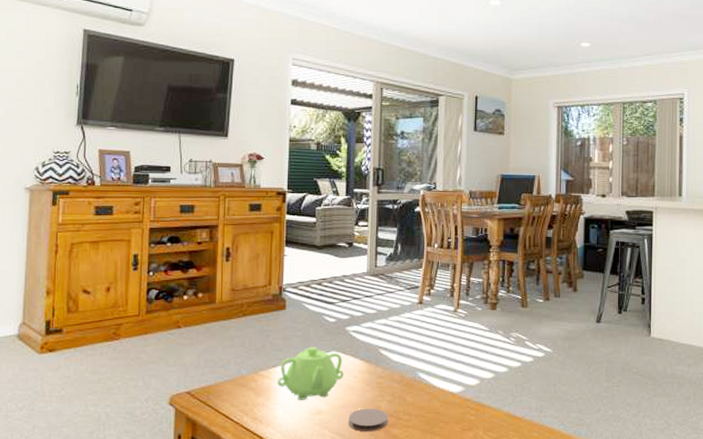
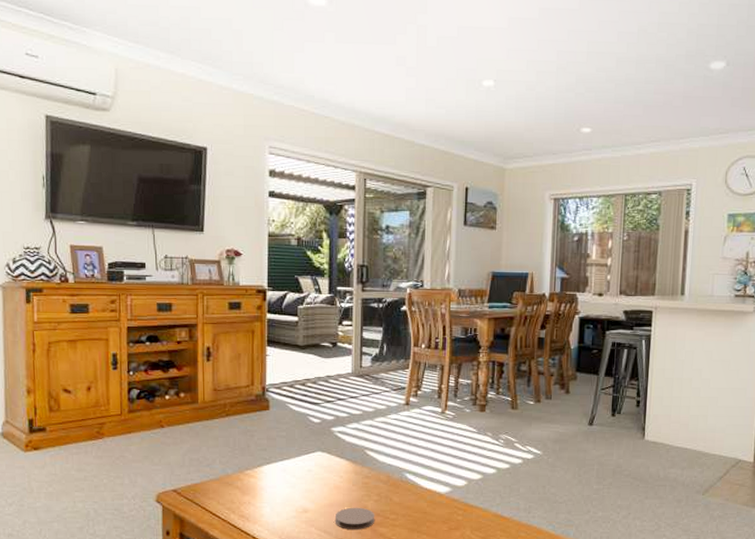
teapot: present [278,346,344,400] -> none [263,447,330,499]

